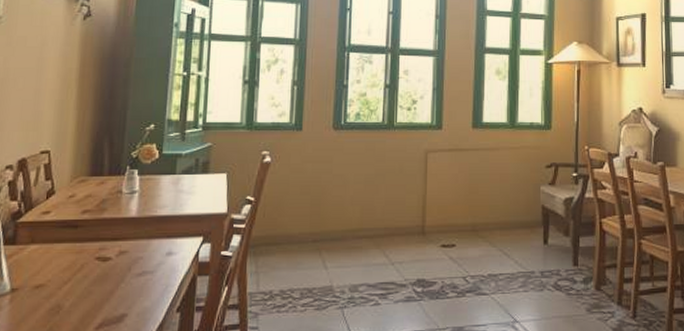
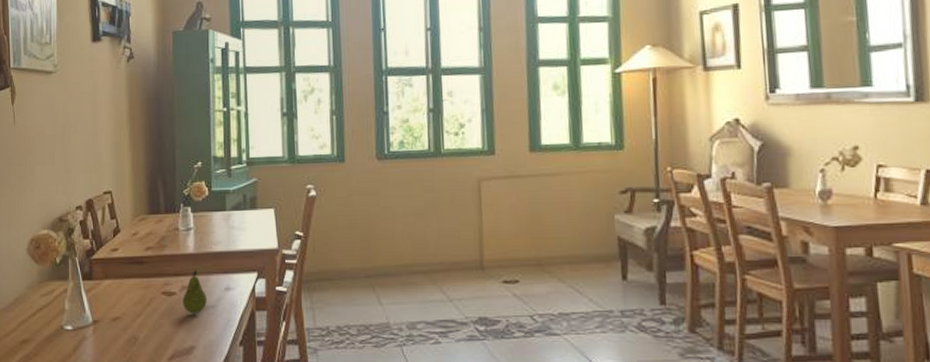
fruit: none [118,234,146,279] -> present [183,270,207,313]

